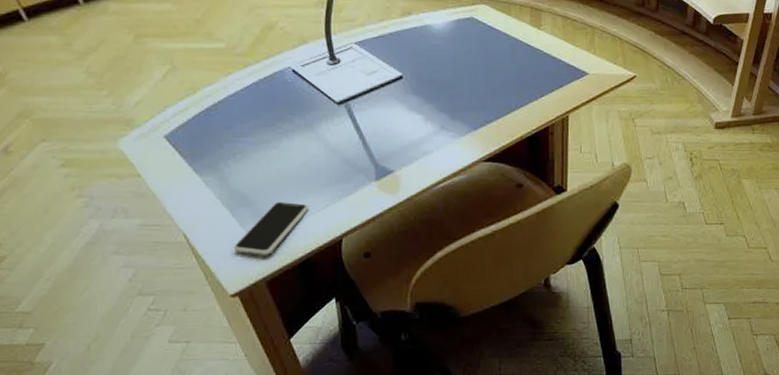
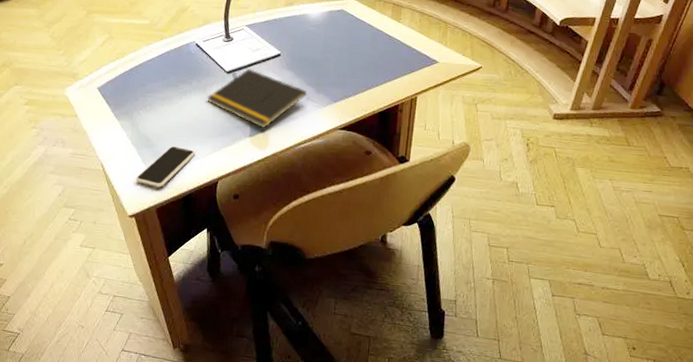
notepad: none [314,97,441,169] -> present [206,68,308,129]

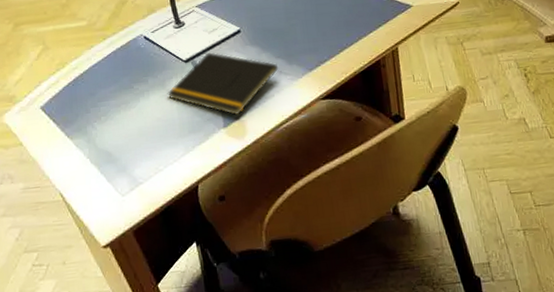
smartphone: present [136,146,196,188] -> none [104,155,167,207]

